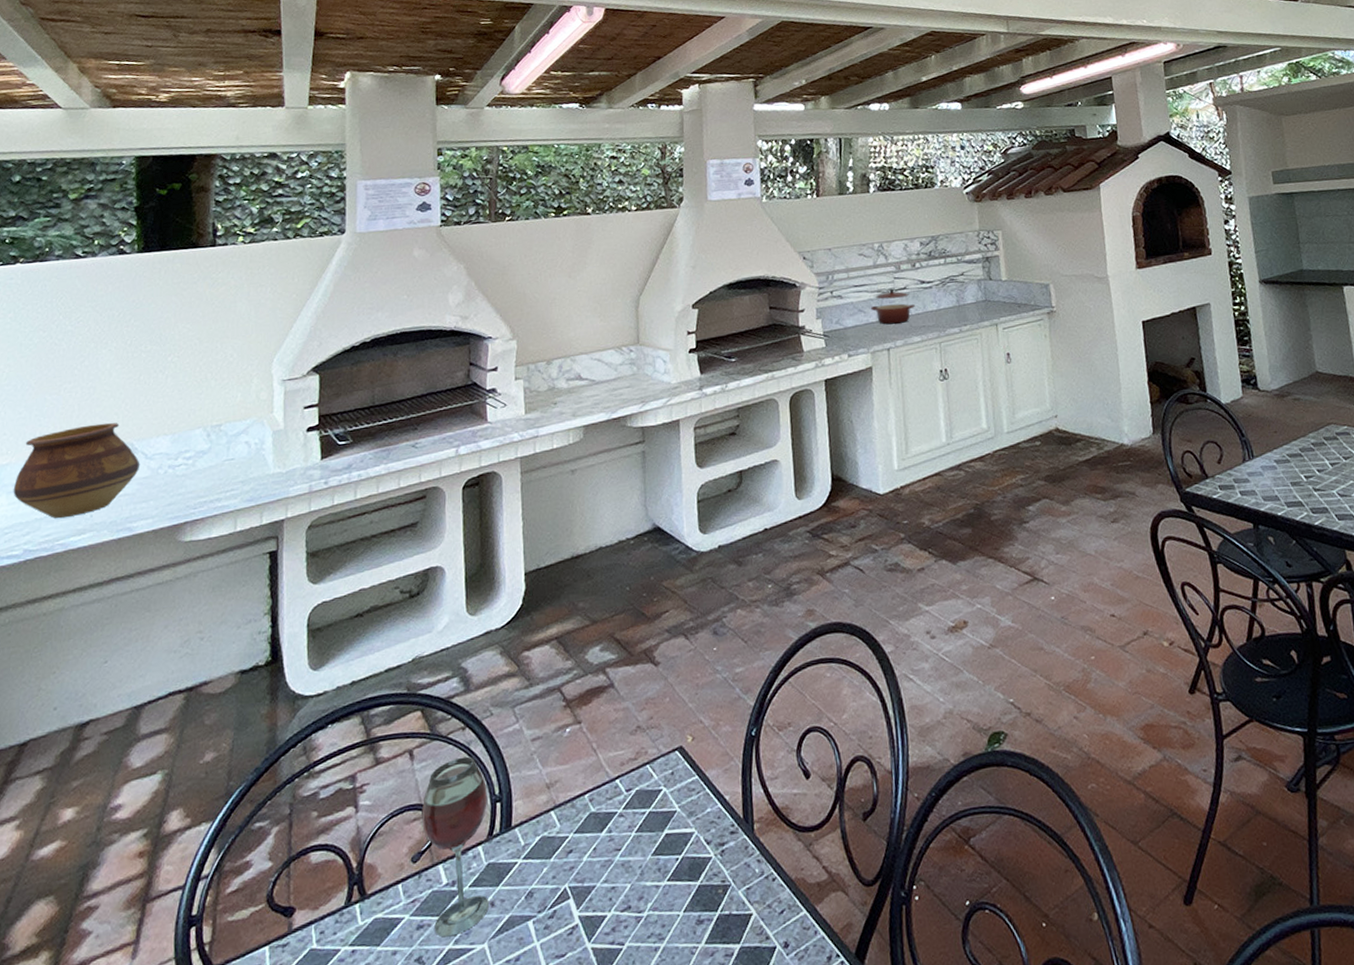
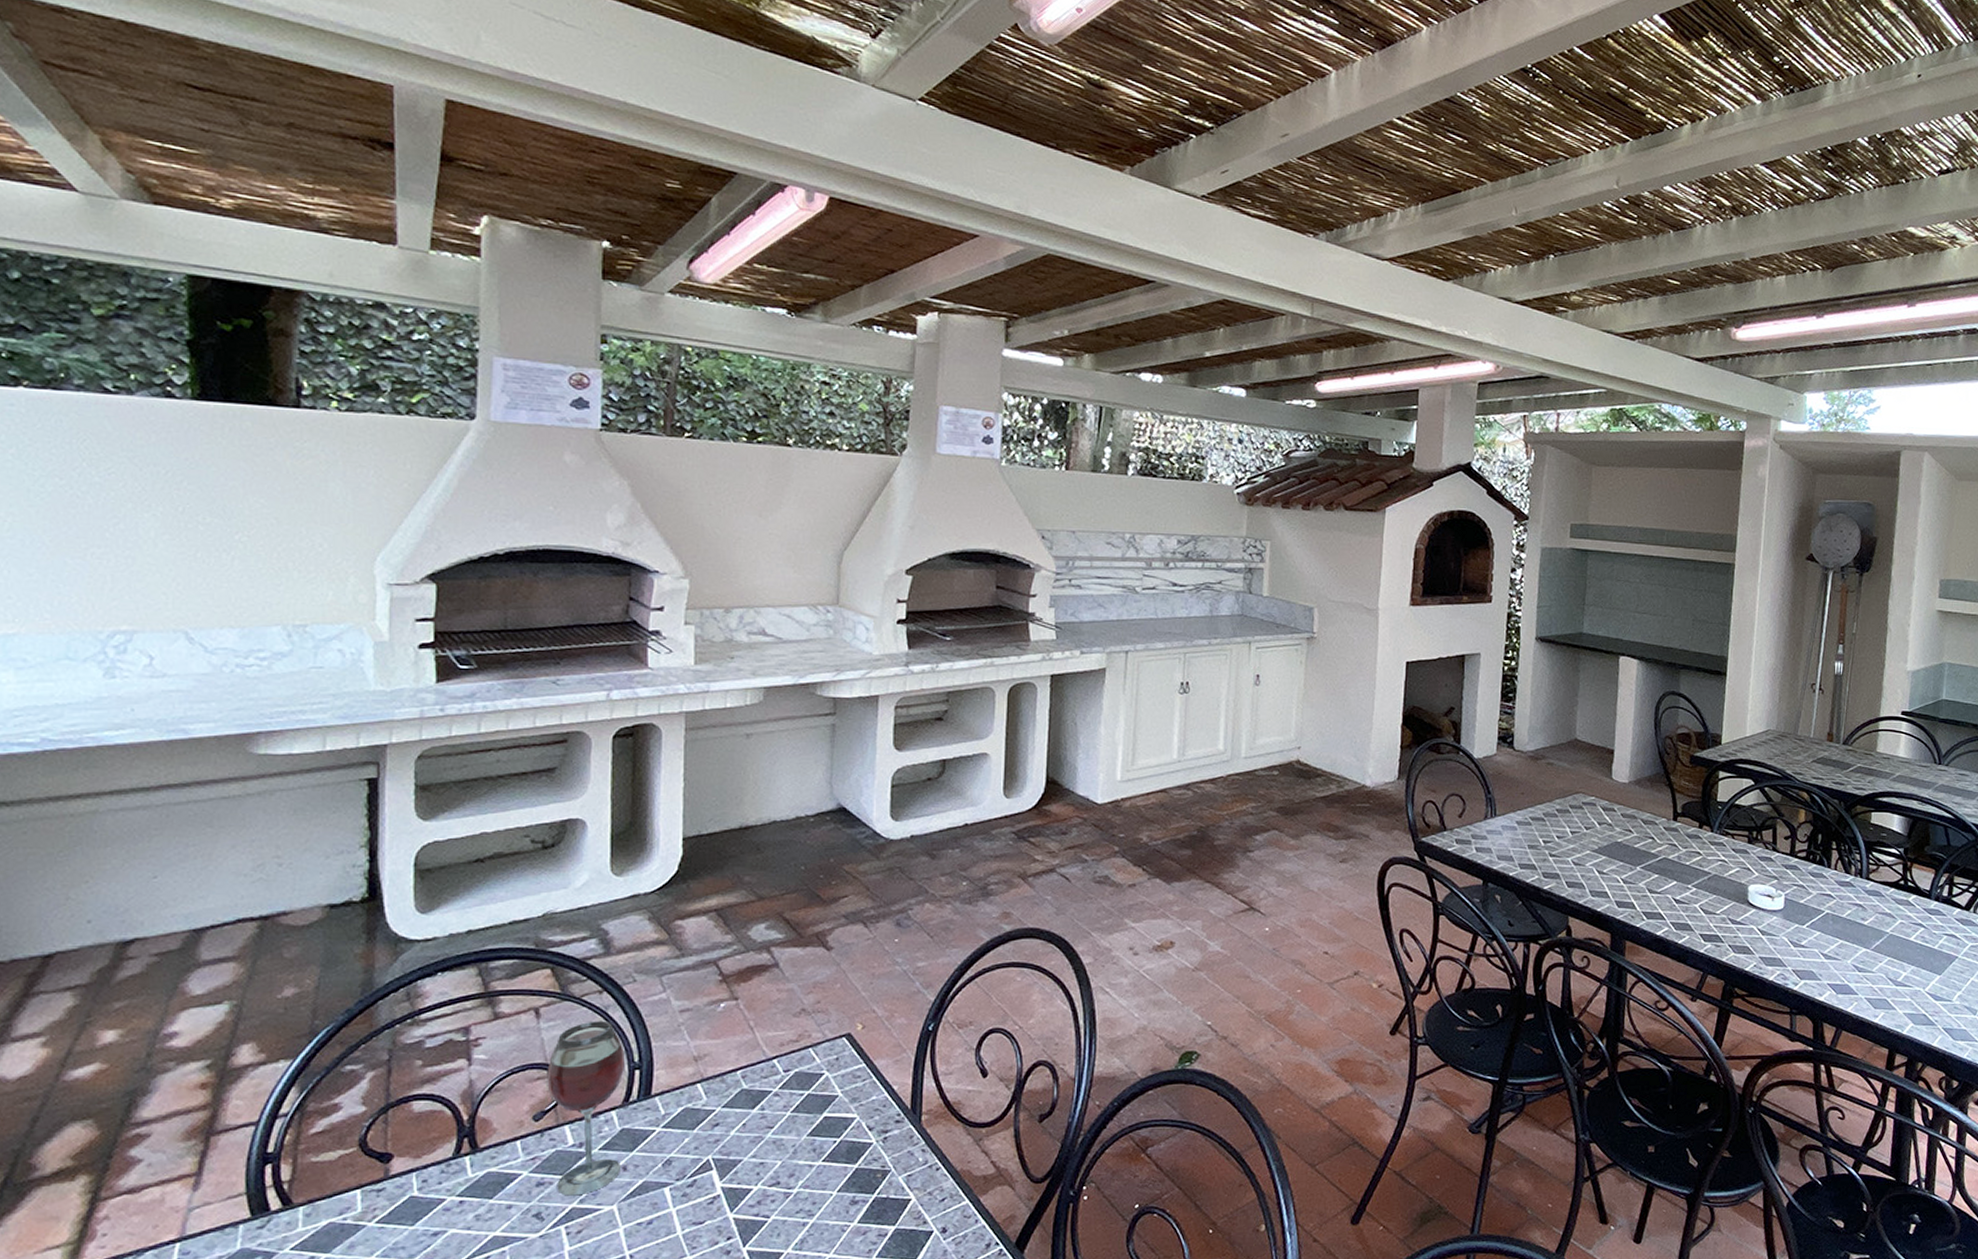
ceramic pot: present [13,422,140,519] -> none [23,602,198,707]
saucepan: present [870,288,916,325] -> none [1112,586,1164,626]

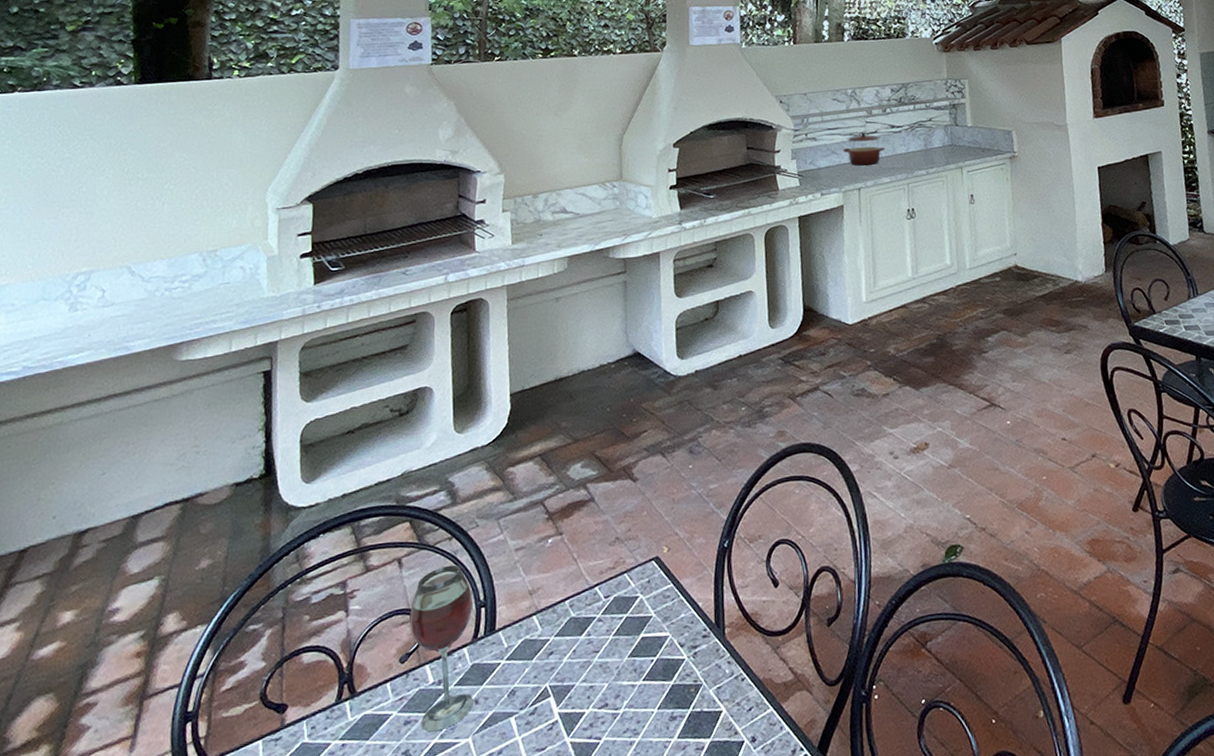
saucepan: none [1112,586,1164,626] -> present [842,132,886,166]

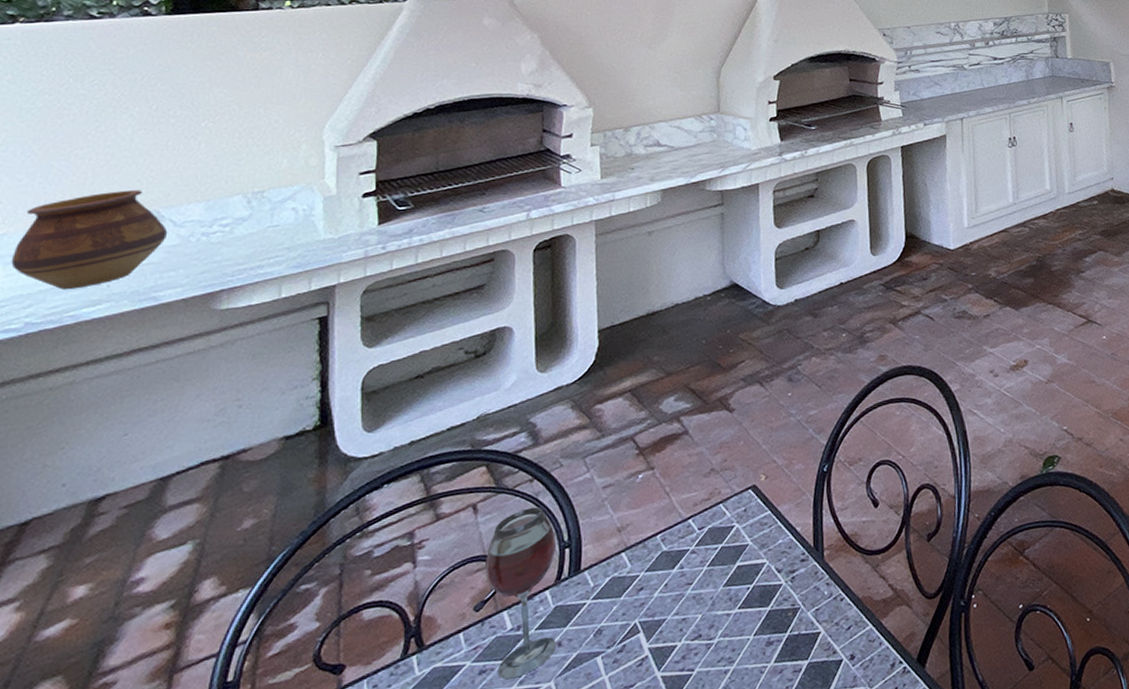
ceramic pot: none [12,246,137,337] -> present [11,189,168,290]
saucepan: present [842,132,886,166] -> none [945,64,988,97]

